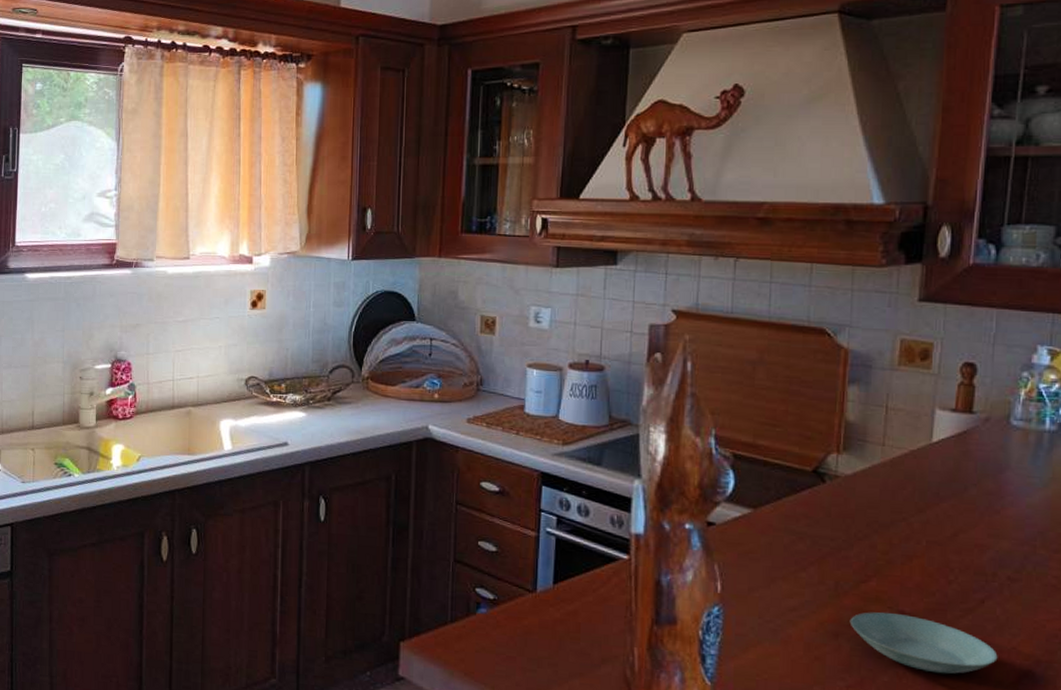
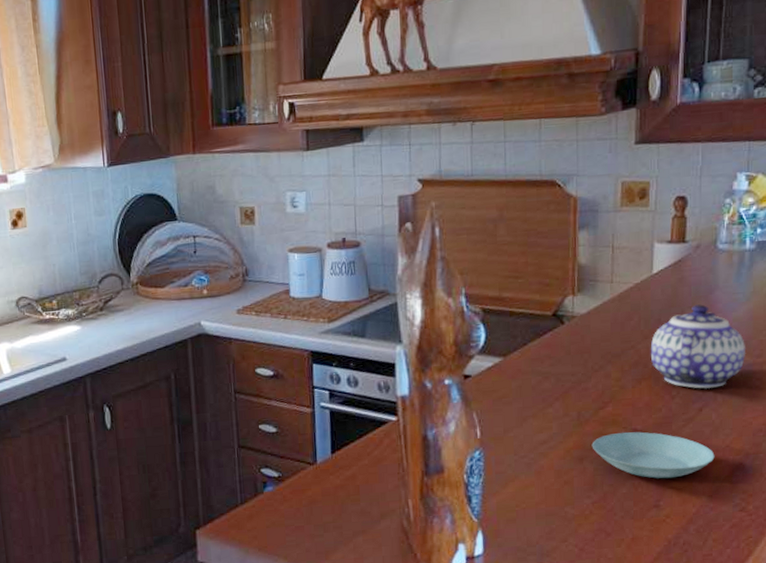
teapot: none [924,483,1041,580] -> present [650,304,746,389]

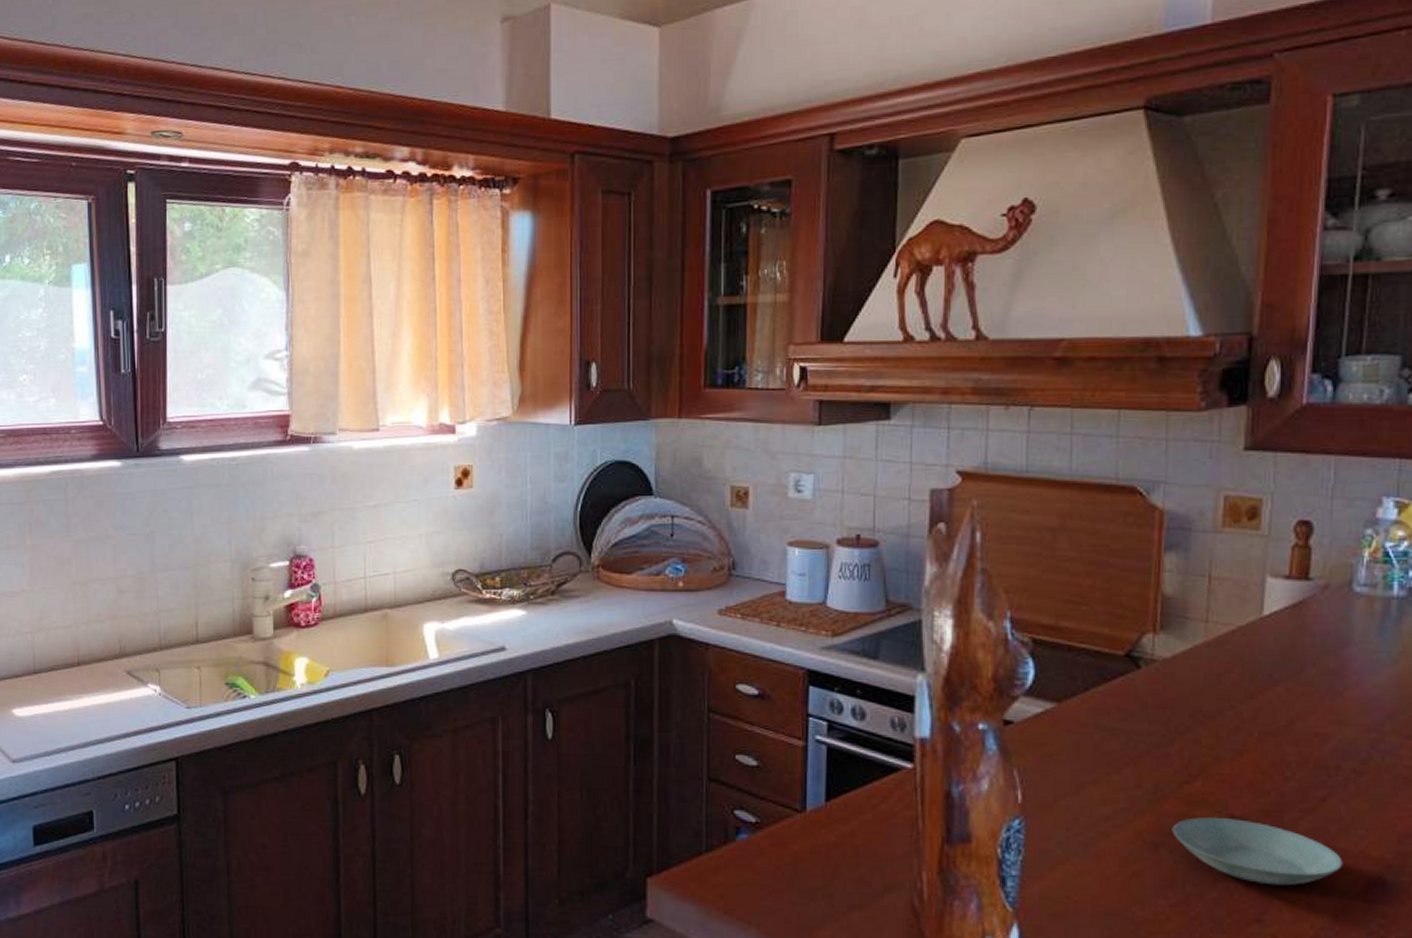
teapot: present [650,304,746,389] -> none [1256,661,1391,774]

